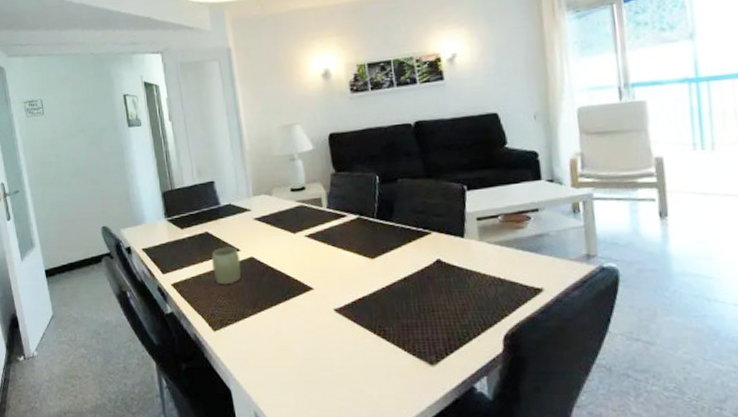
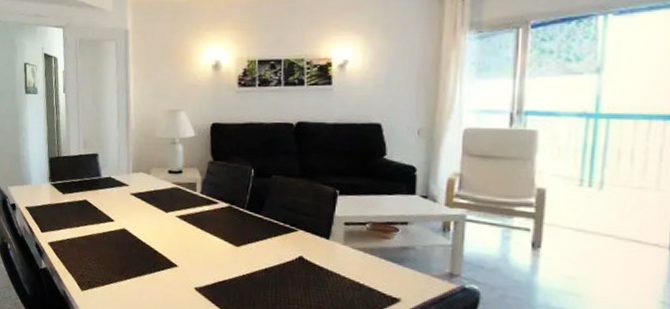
mug: present [211,246,242,285] -> none [87,216,114,251]

